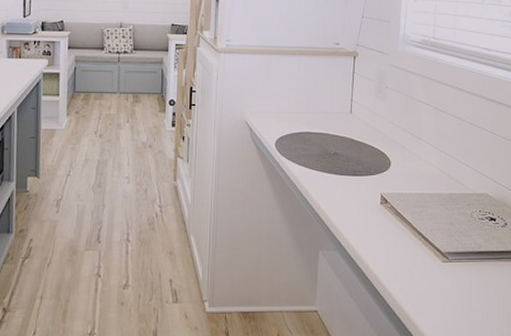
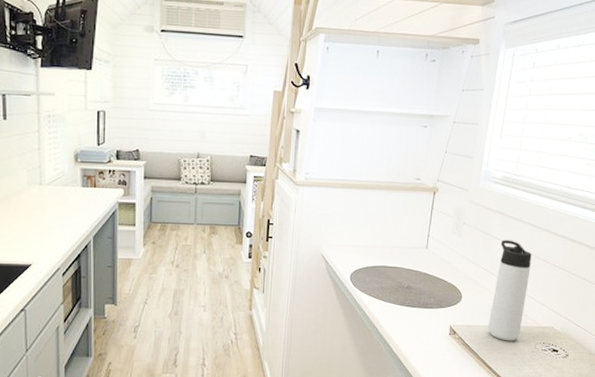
thermos bottle: none [420,103,458,210] -> present [487,240,532,341]

